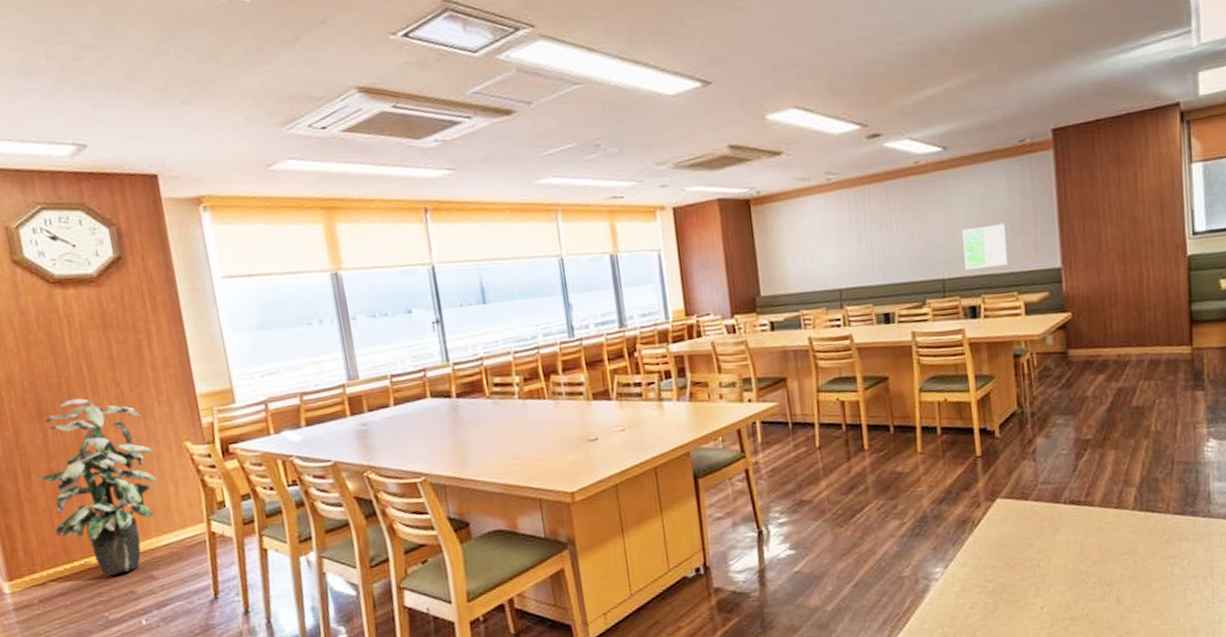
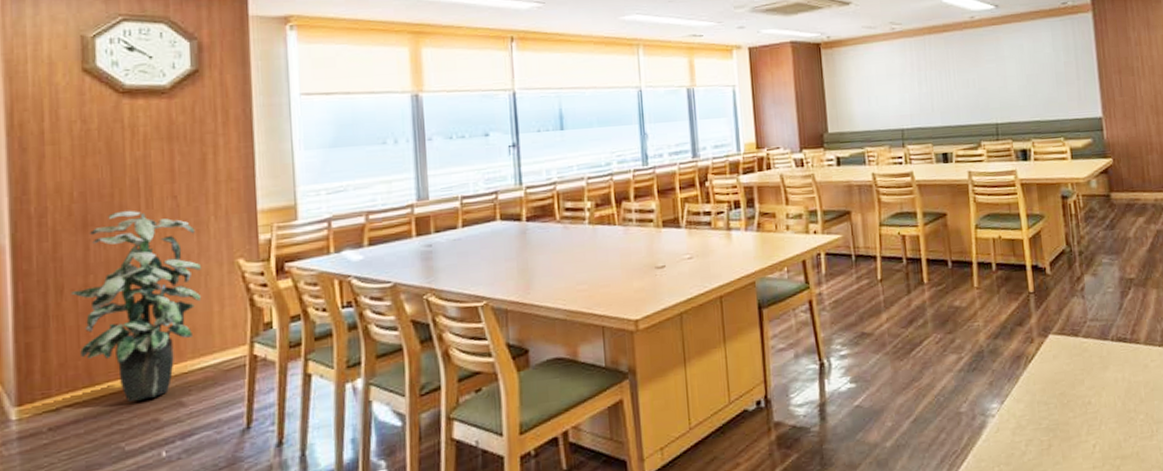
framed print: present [962,223,1007,270] -> none [1013,75,1054,116]

